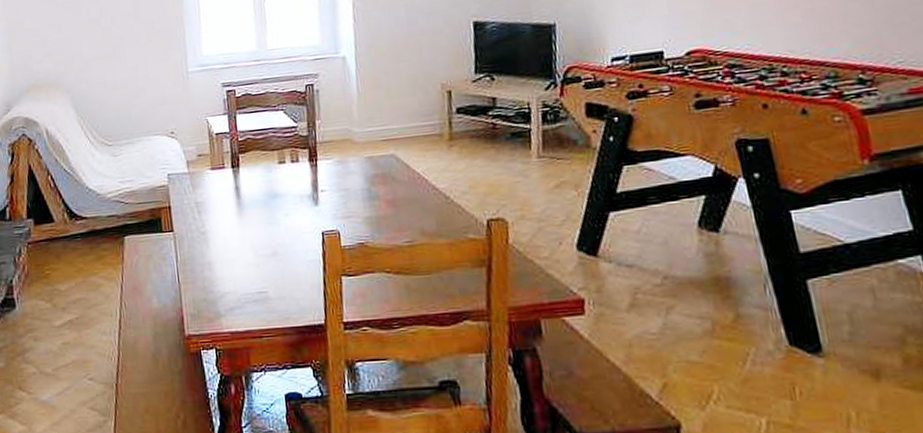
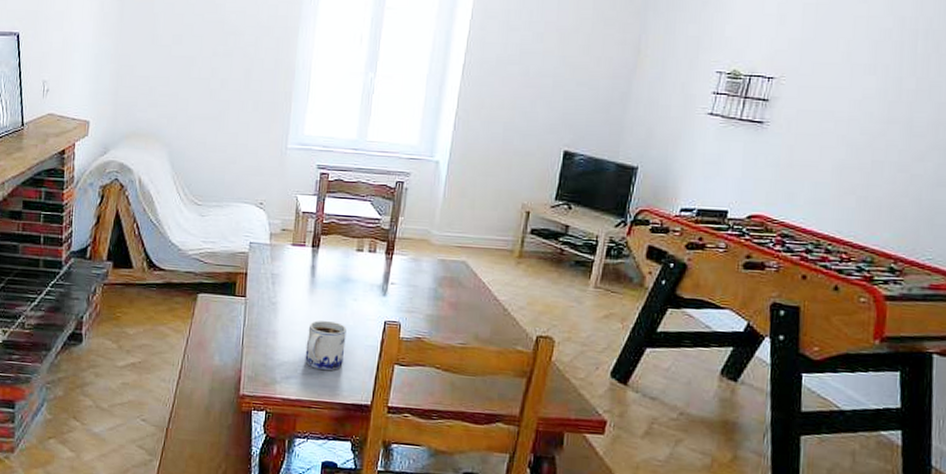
mug: none [244,241,287,295] -> present [305,321,347,371]

